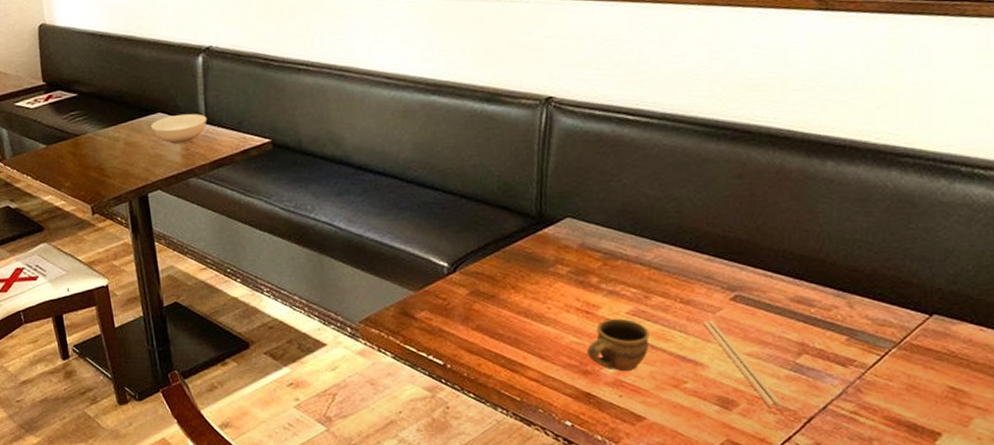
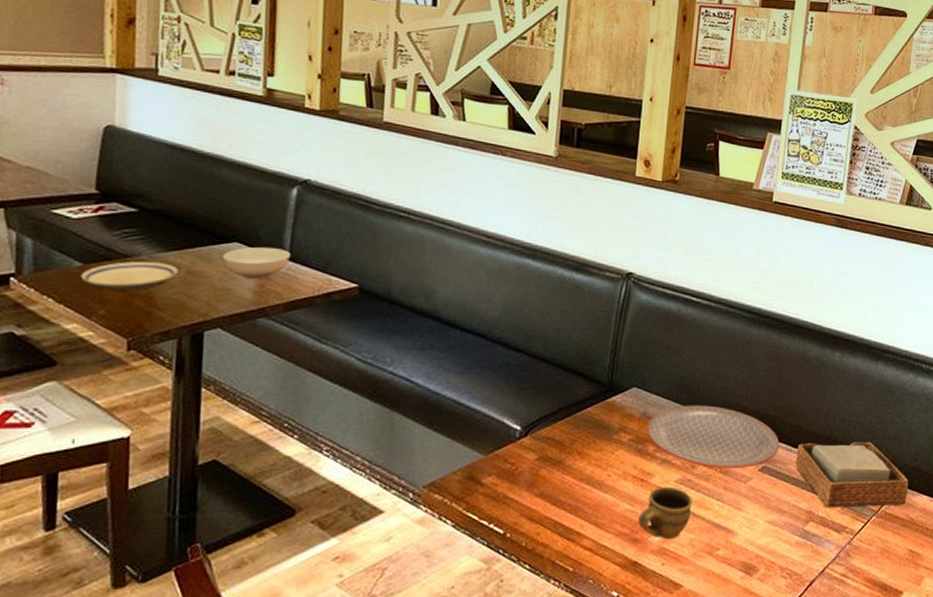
plate: none [46,137,118,166] -> present [80,261,179,291]
plate: none [586,232,756,299] -> present [646,405,780,469]
chopsticks: present [702,321,785,409] -> none [736,490,793,573]
napkin holder: none [779,263,945,339] -> present [795,441,909,508]

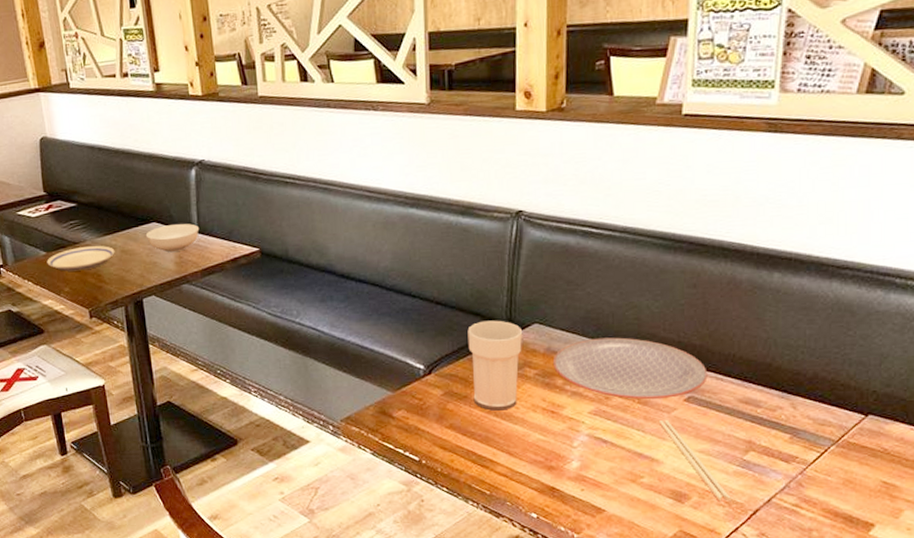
cup: none [567,381,621,478] -> present [467,320,522,411]
cup: present [638,486,693,539] -> none [552,417,610,466]
chopsticks: none [736,490,793,573] -> present [658,420,733,502]
napkin holder: present [795,441,909,508] -> none [729,367,879,438]

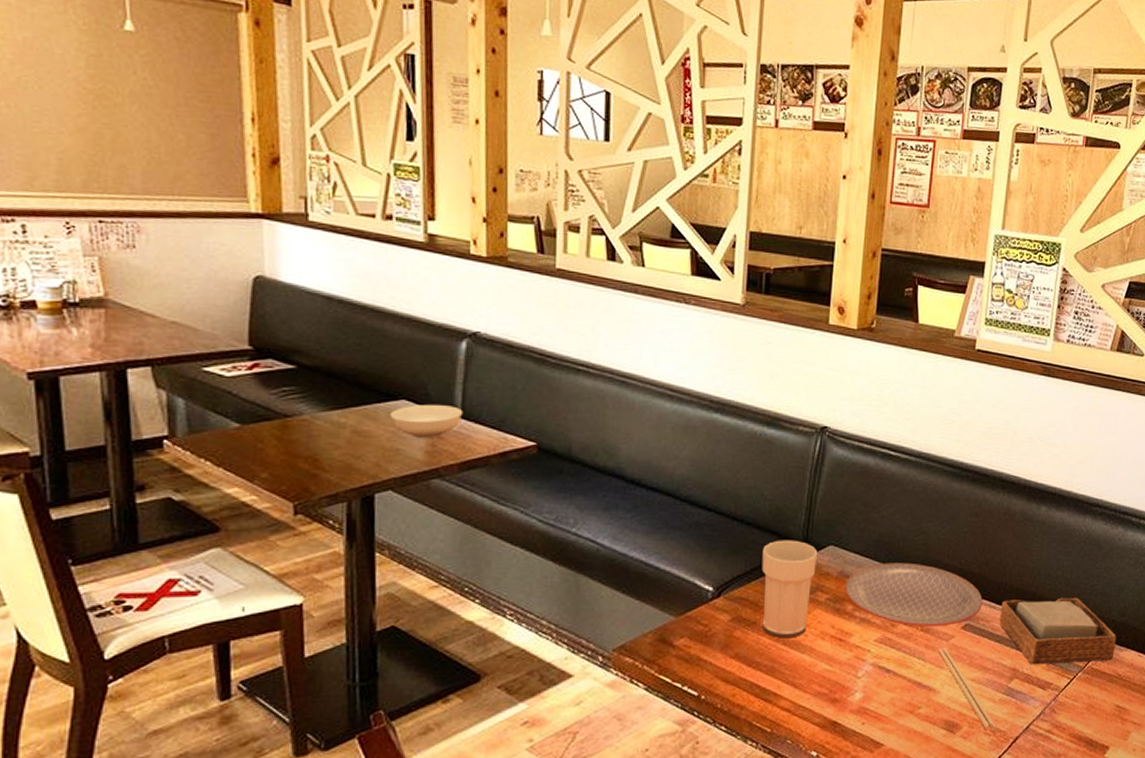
plate: present [47,245,115,272] -> none [239,421,343,452]
napkin holder: none [729,367,879,438] -> present [999,597,1116,665]

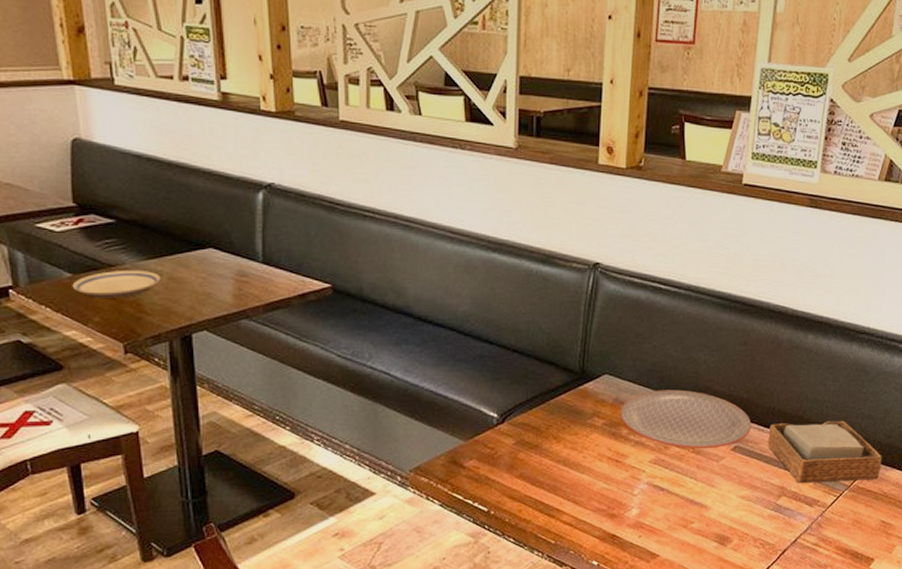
plate: none [239,421,343,452] -> present [72,269,161,298]
bowl: present [389,405,464,439] -> none [199,252,264,284]
cup: present [762,540,817,639] -> none [542,370,593,460]
chopsticks: present [938,648,997,731] -> none [709,468,766,543]

